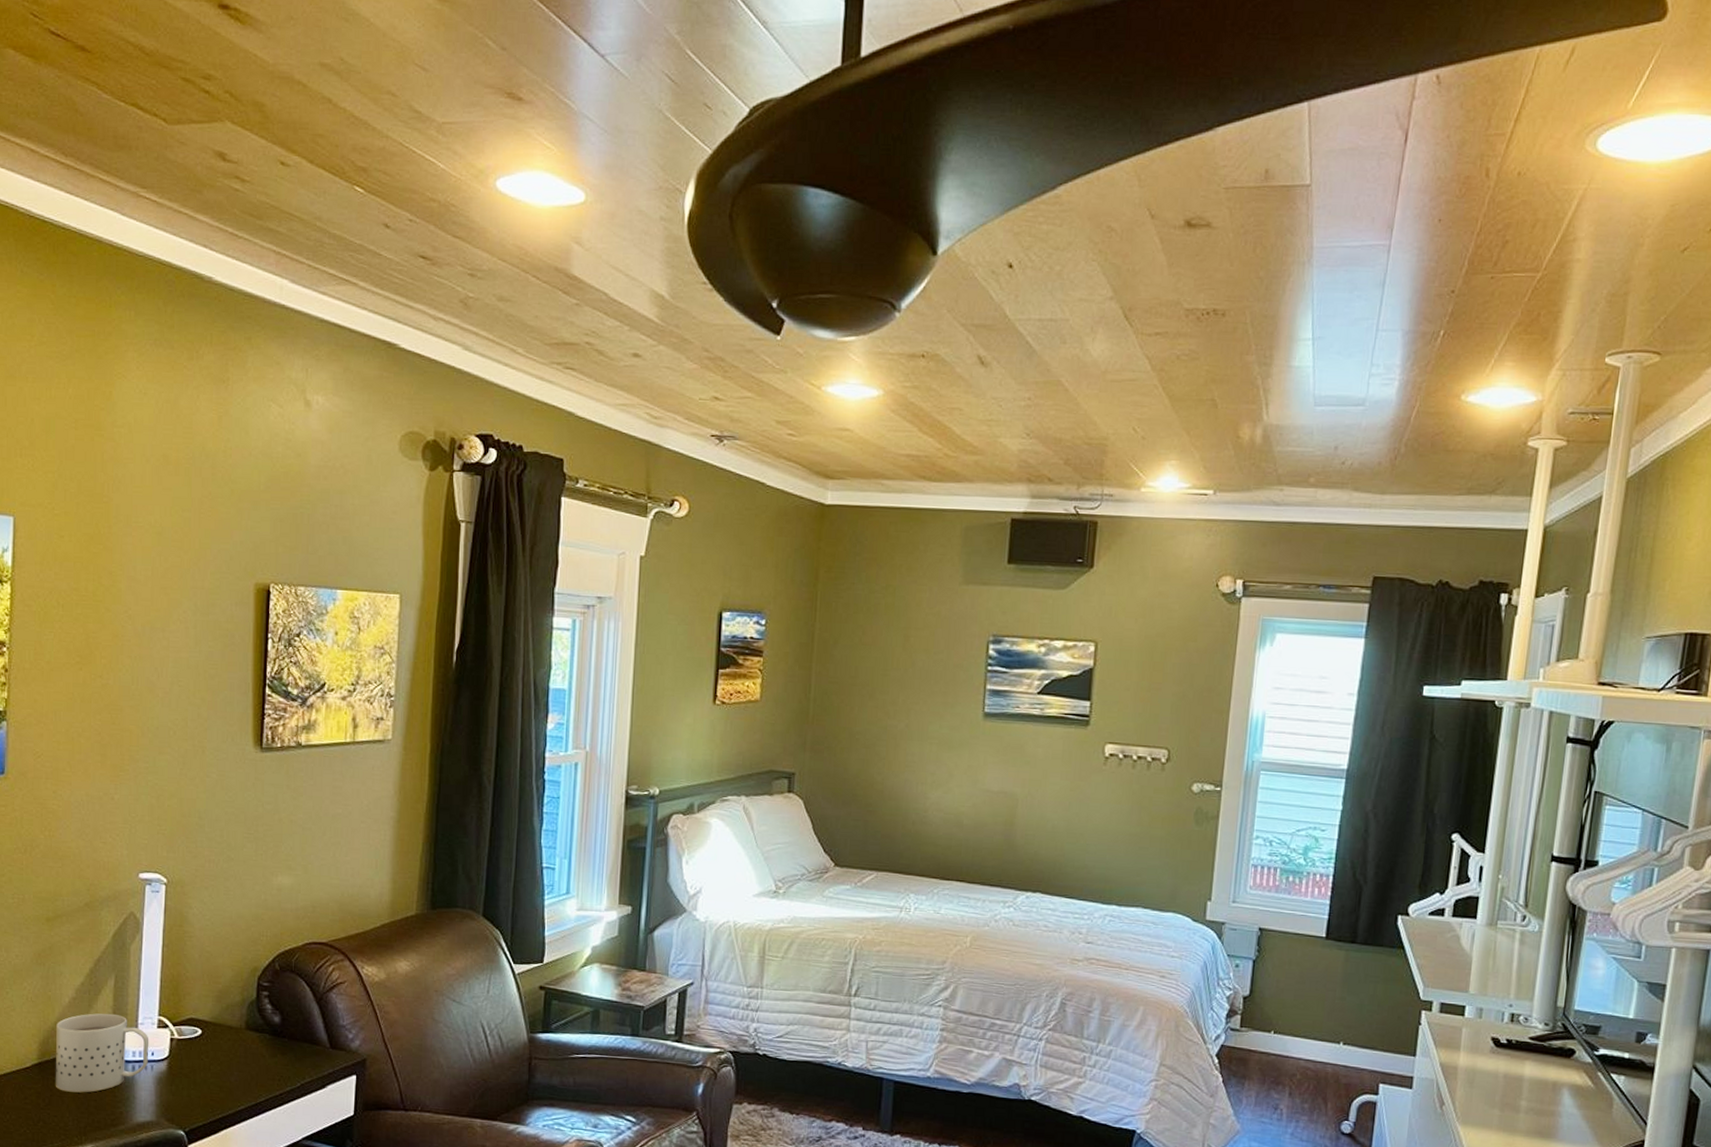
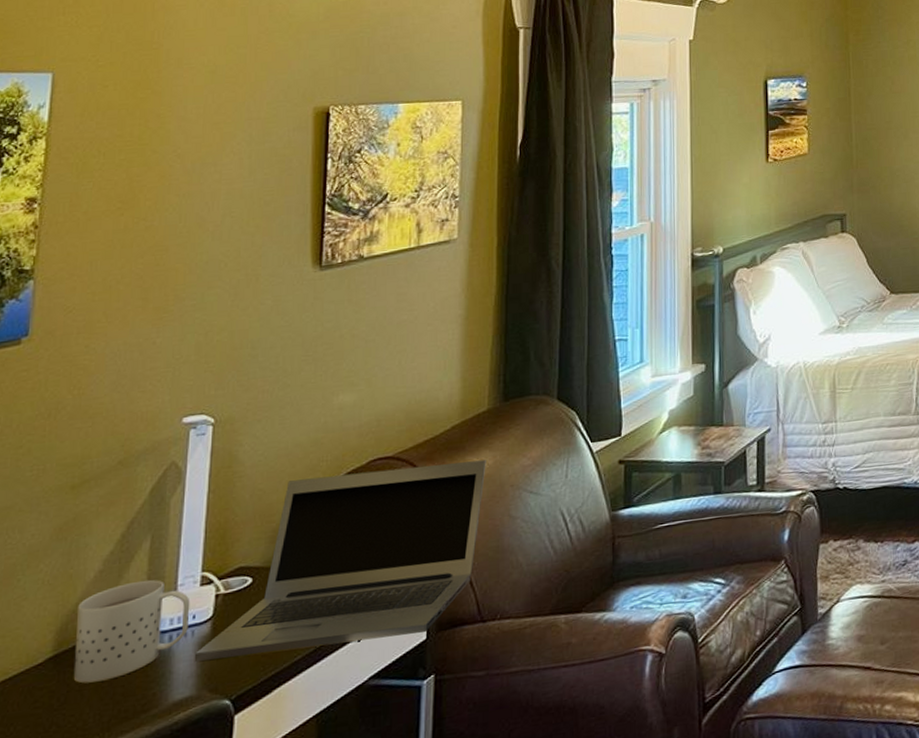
laptop: none [153,948,413,1109] -> present [194,460,486,662]

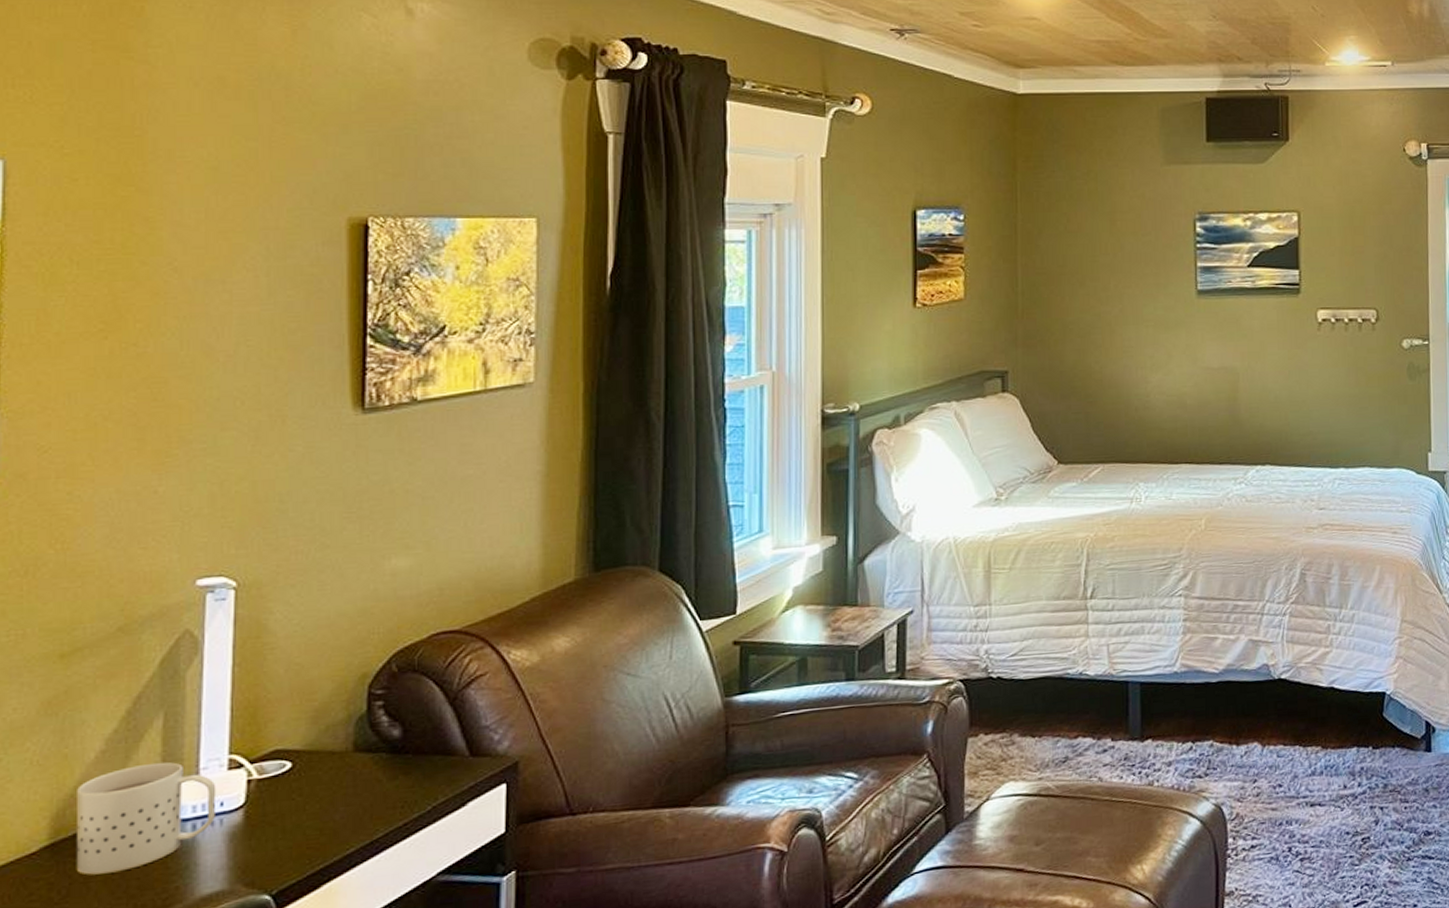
laptop: present [194,460,486,662] -> none [224,637,574,853]

